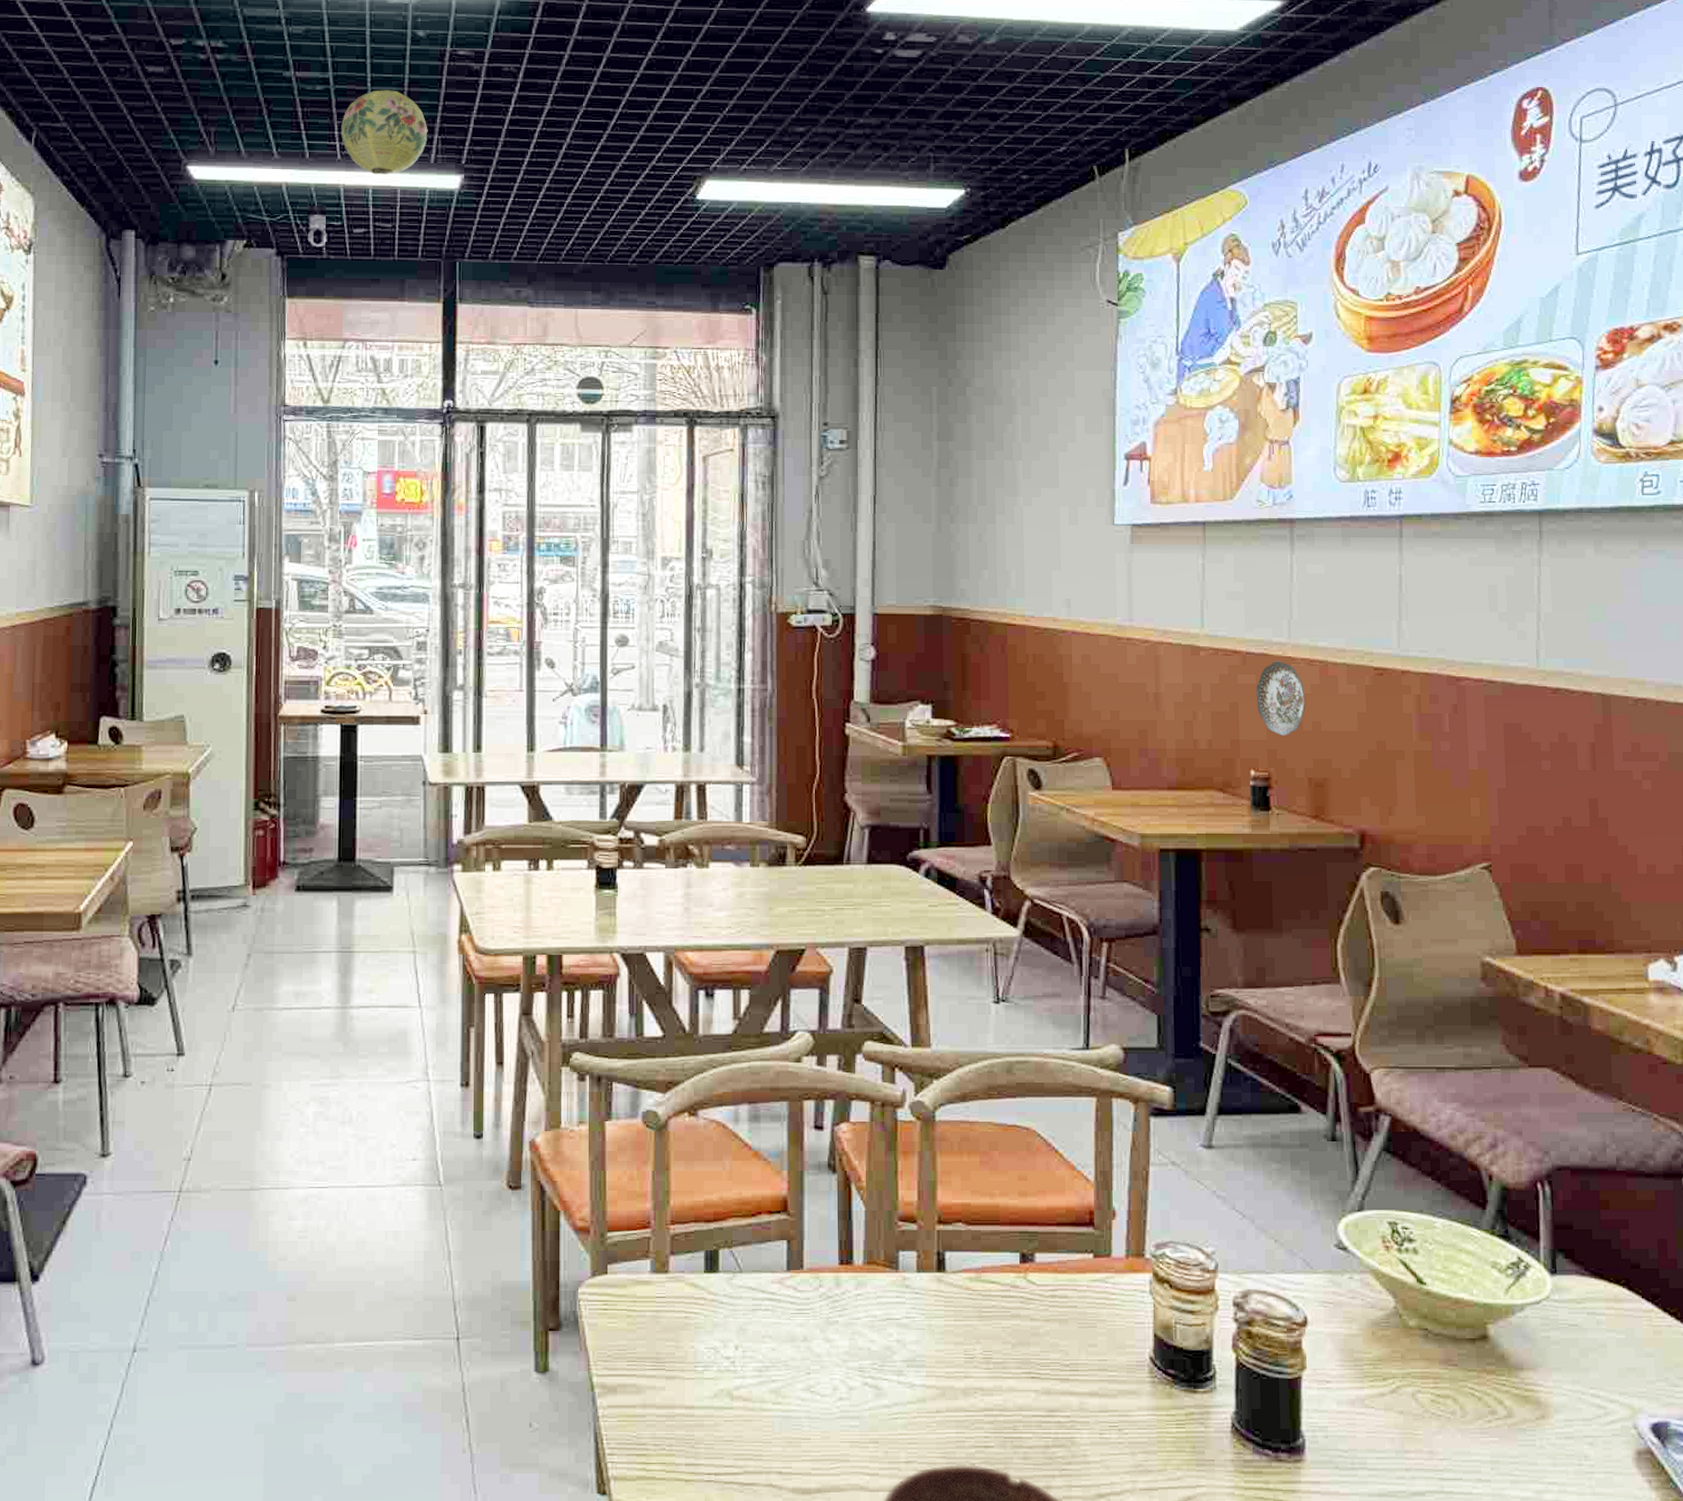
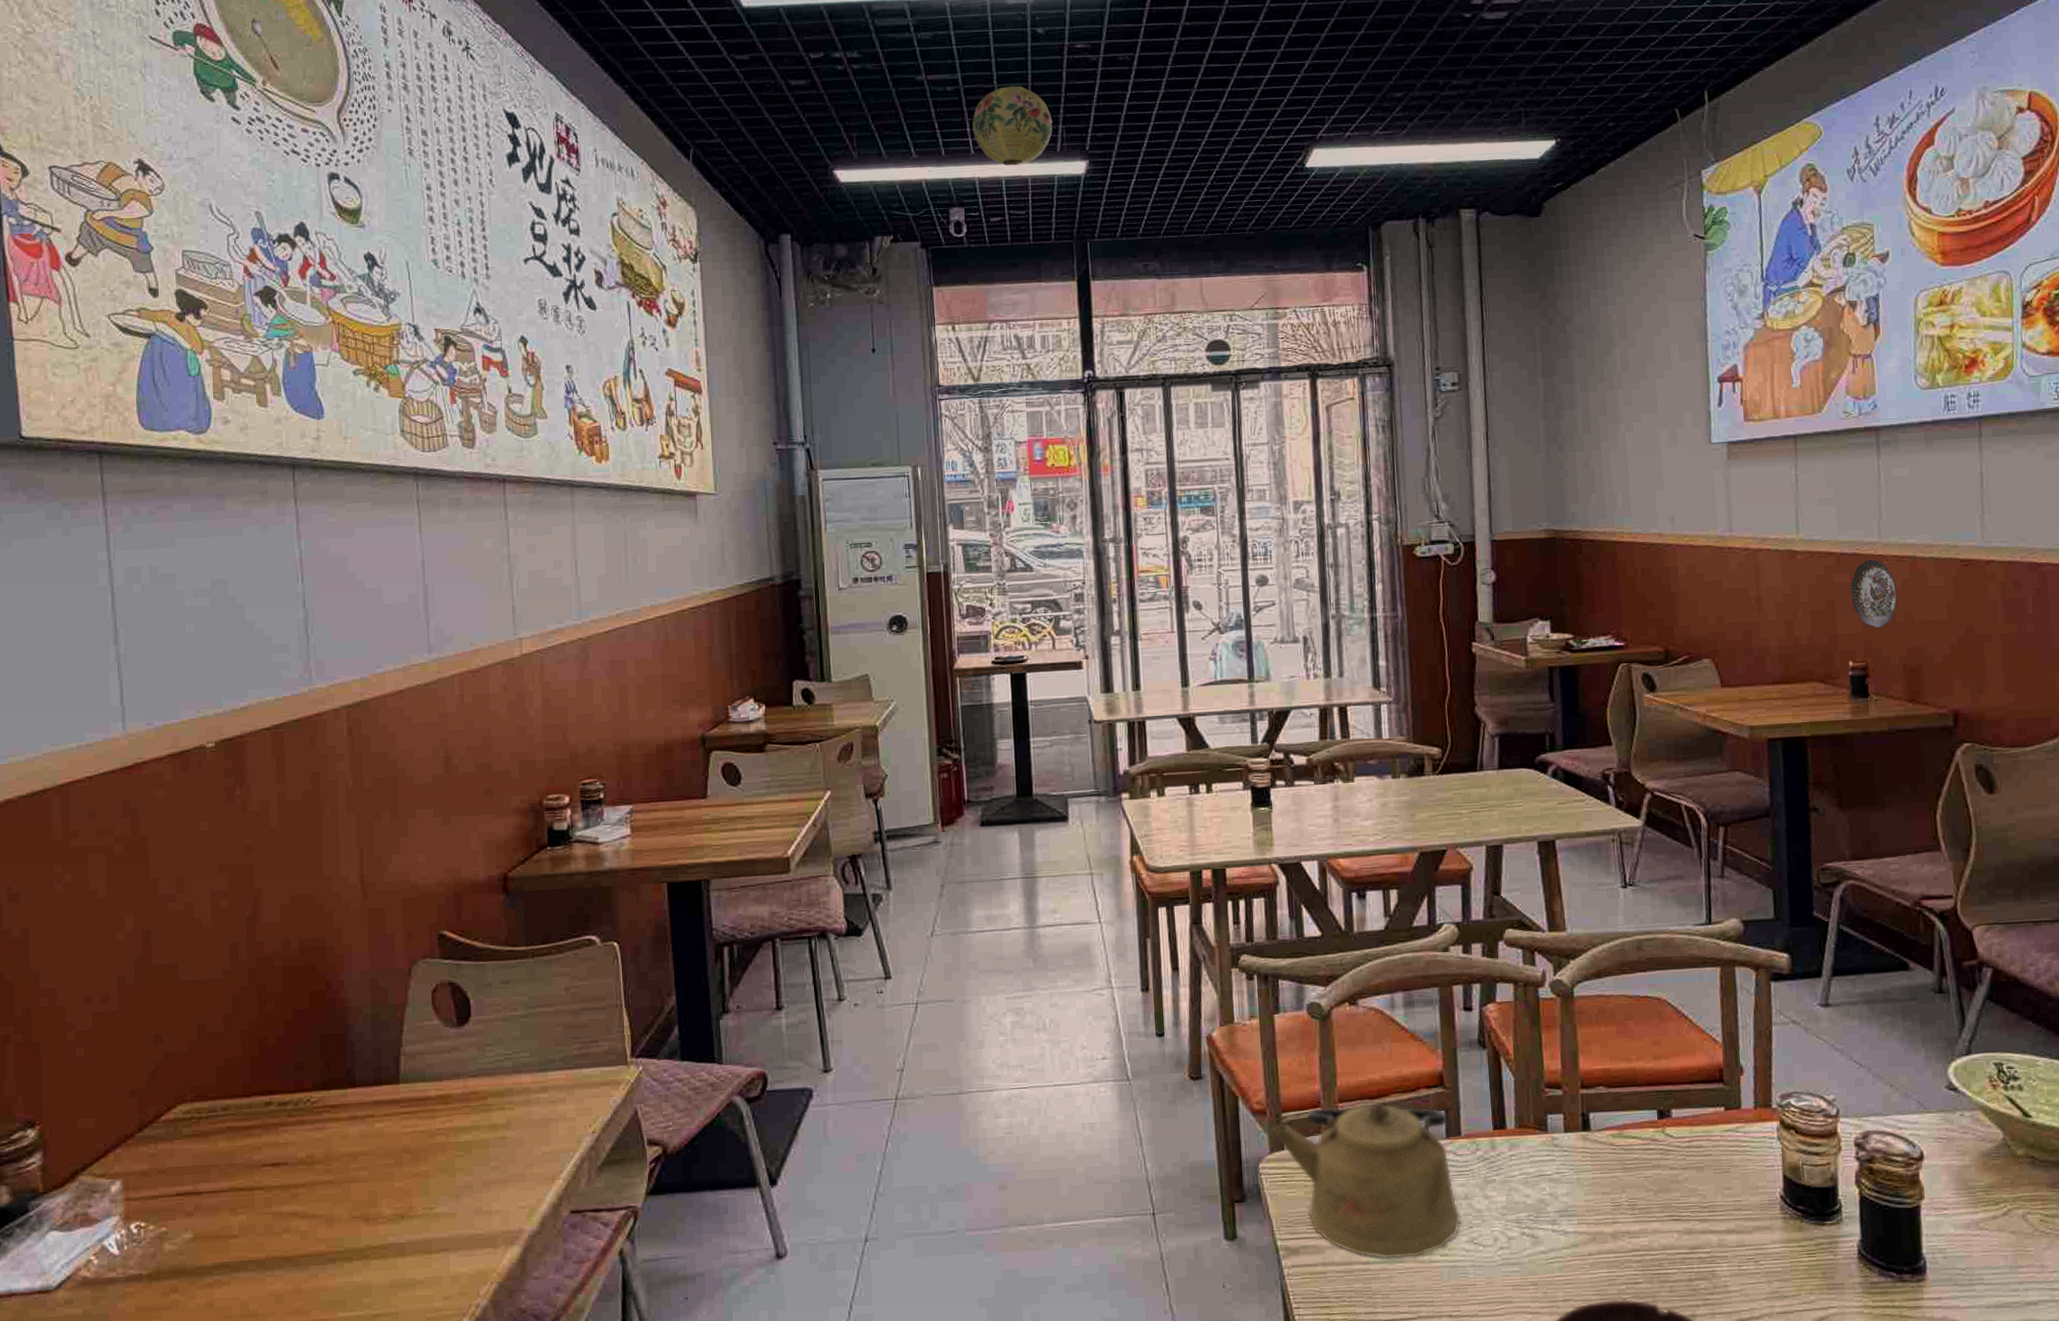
kettle: none [594,1224,798,1405] -> present [1271,1100,1461,1260]

